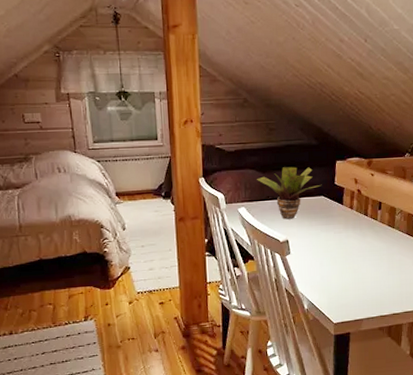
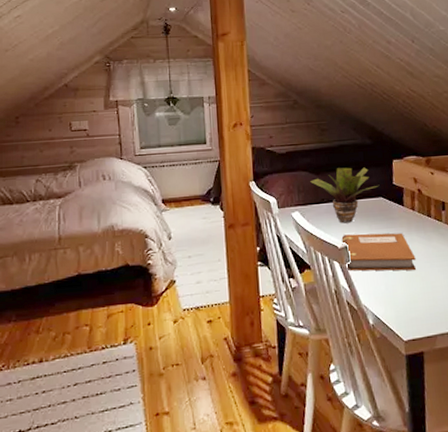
notebook: none [283,229,350,264] -> present [341,233,416,272]

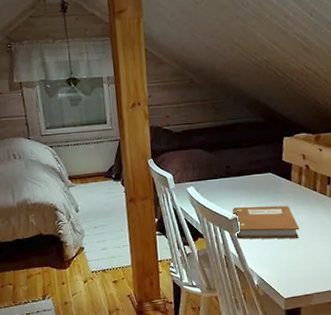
potted plant: present [310,167,379,224] -> none [204,145,269,197]

